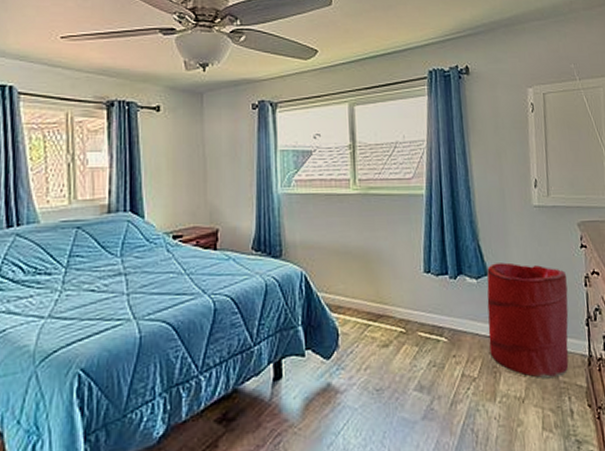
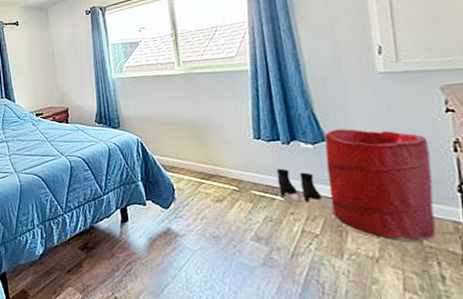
boots: none [442,306,481,343] -> present [276,168,322,202]

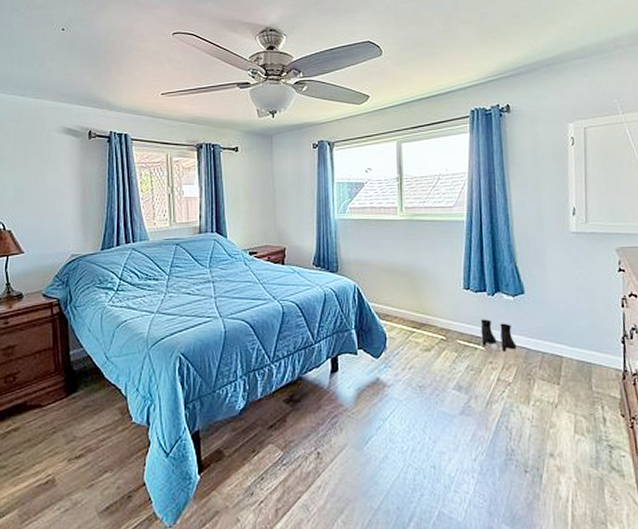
laundry hamper: present [324,128,436,242] -> none [523,283,604,388]

